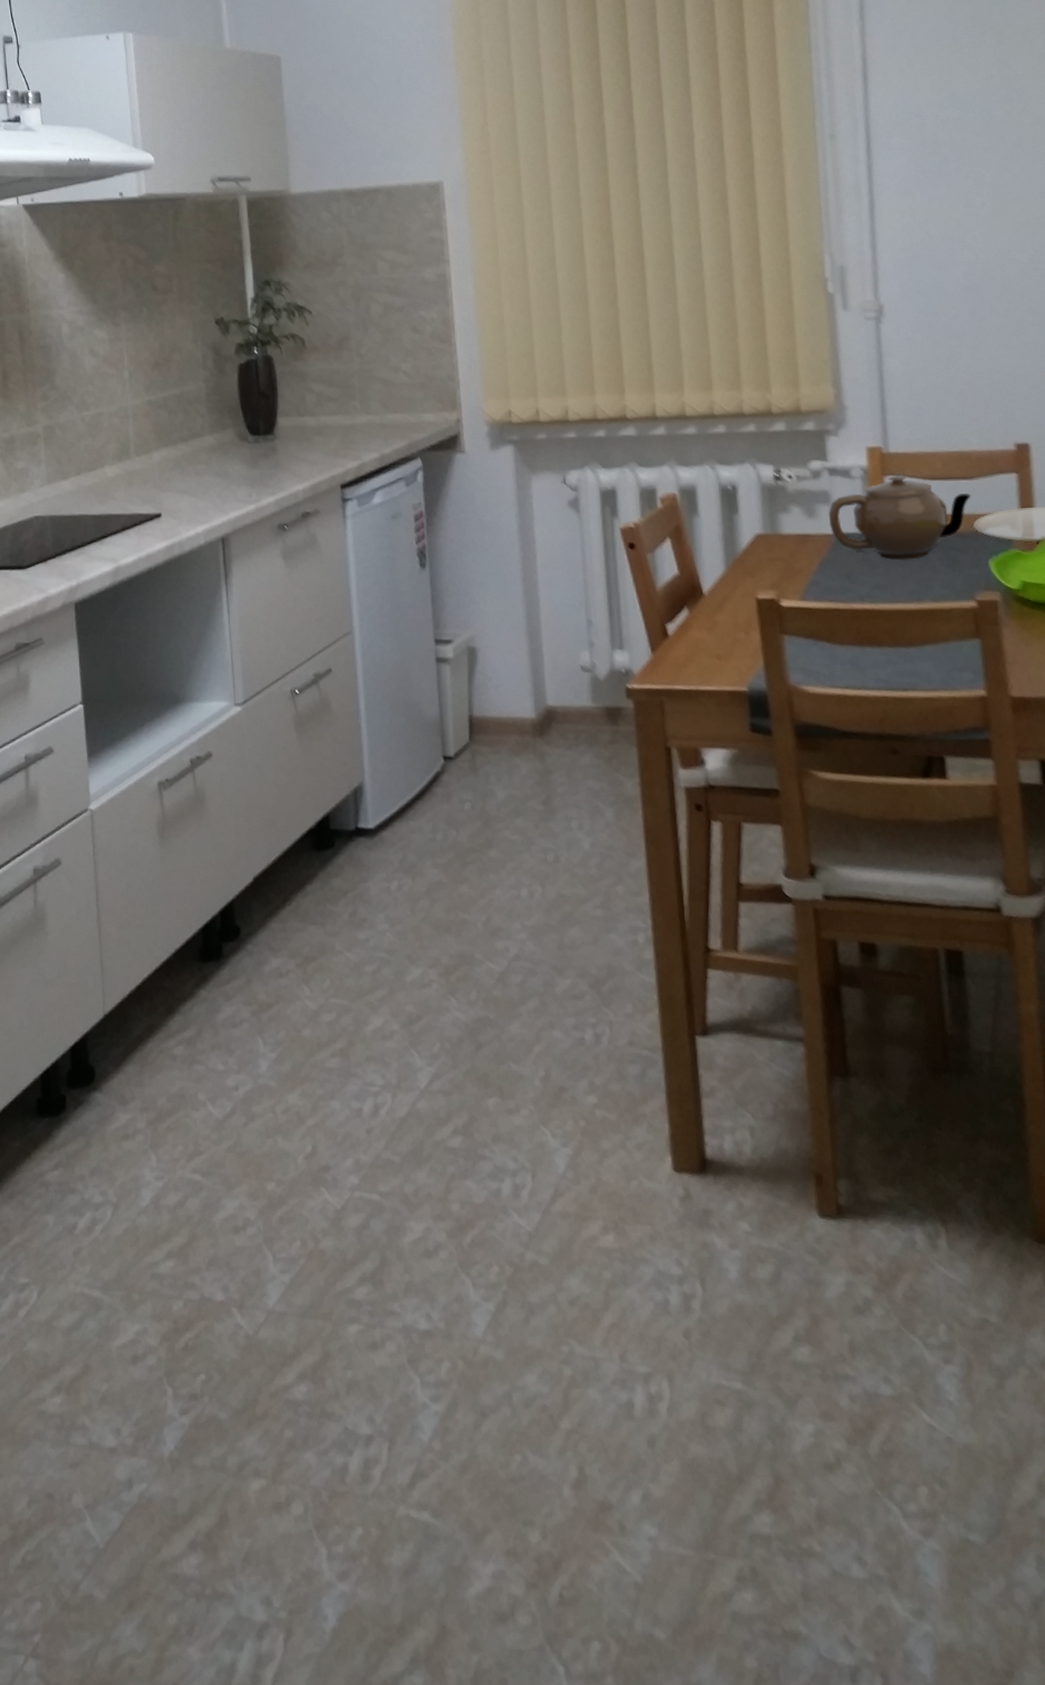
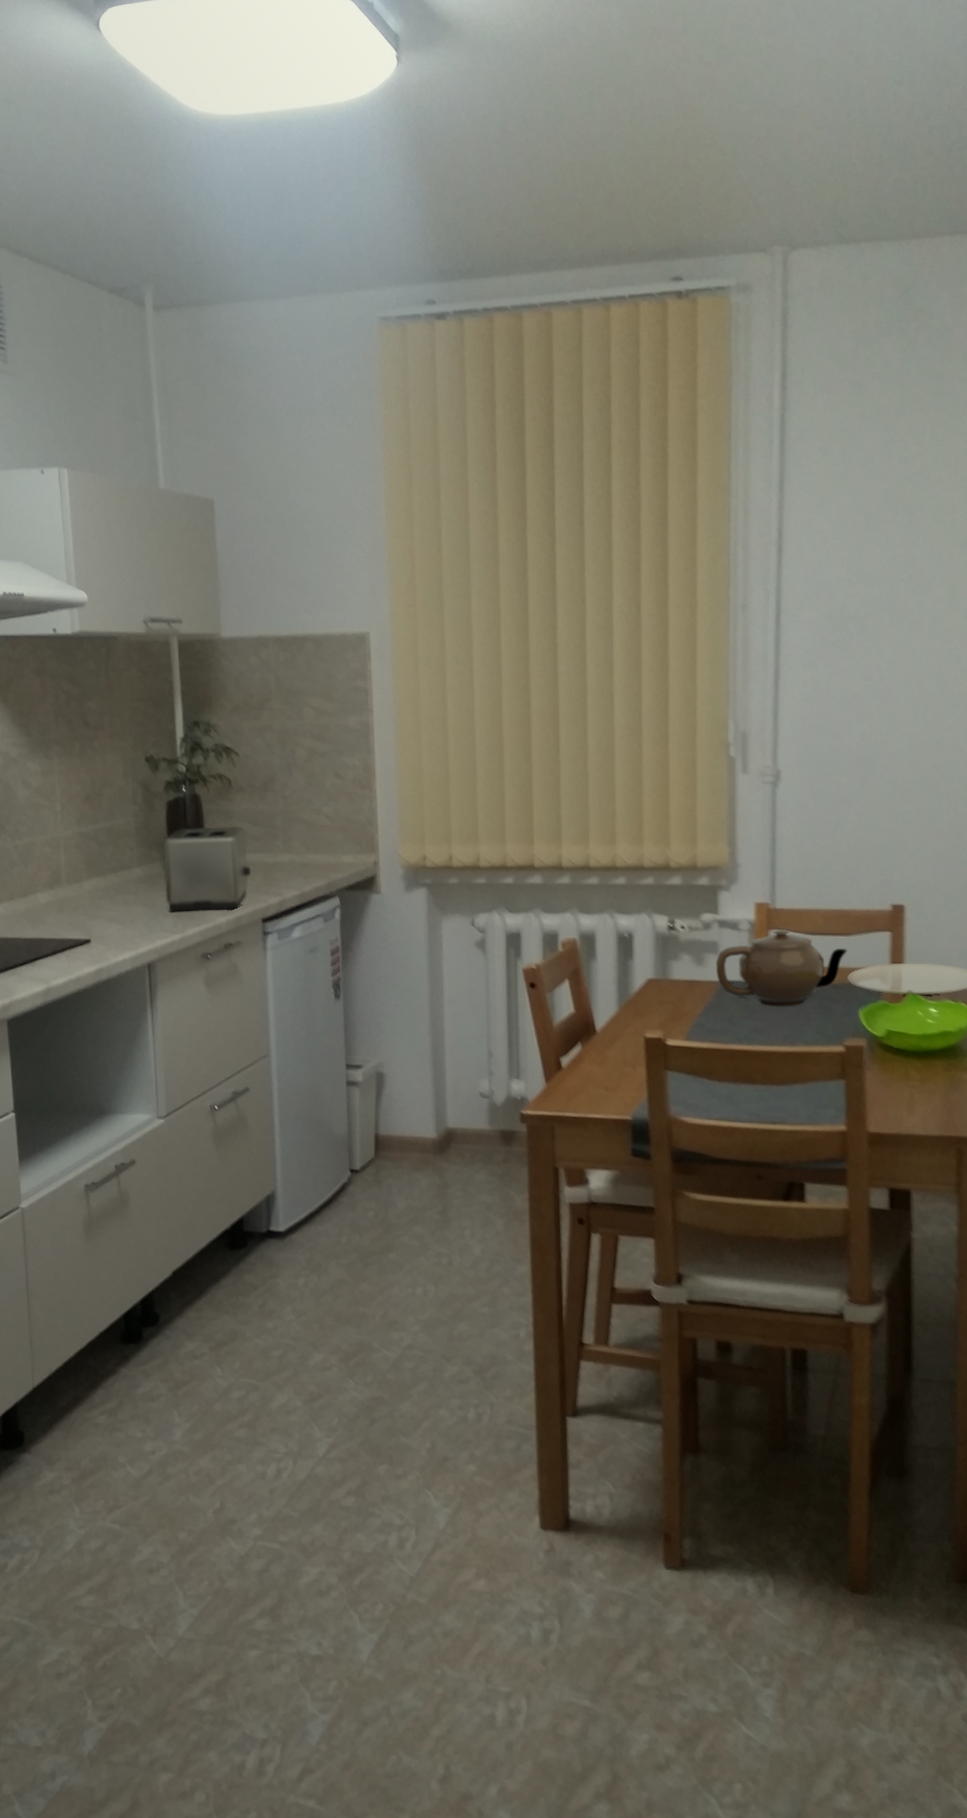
toaster: none [235,388,328,480] -> present [163,827,252,911]

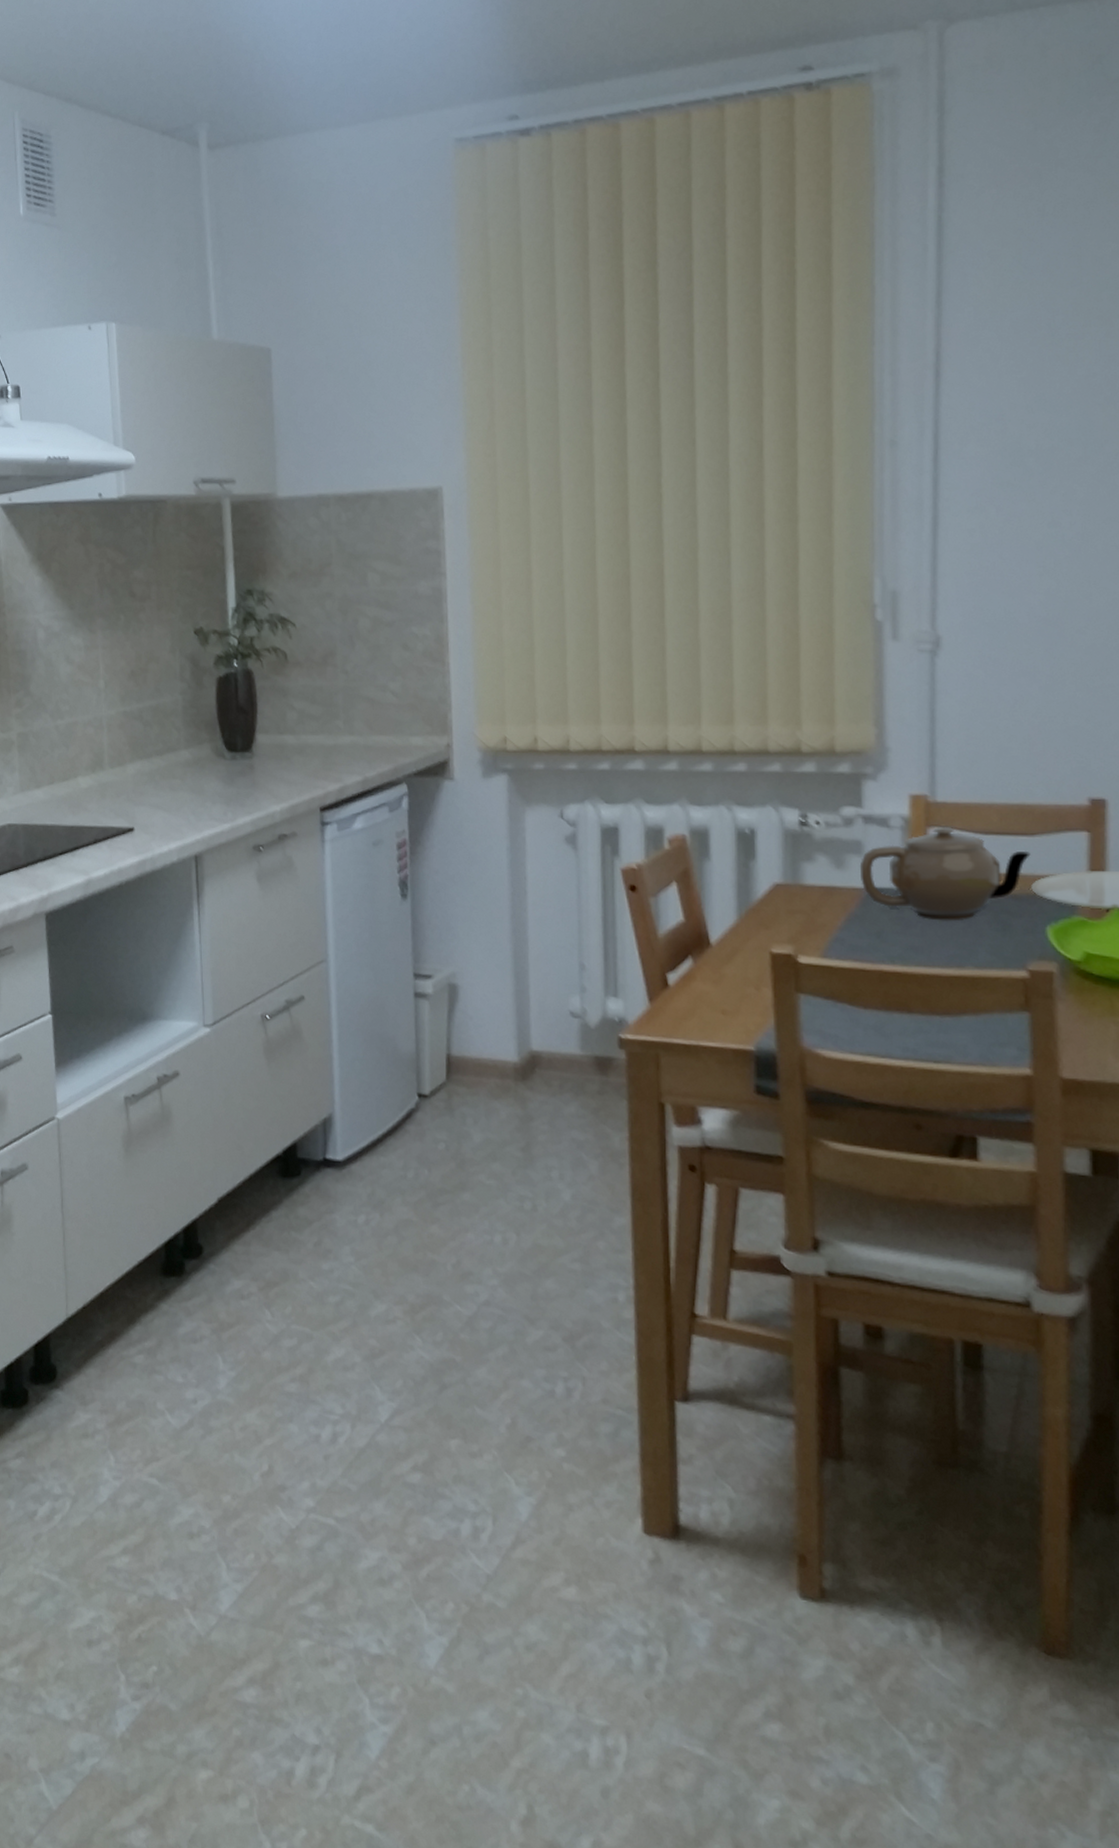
toaster: present [163,827,252,911] -> none [212,705,309,798]

